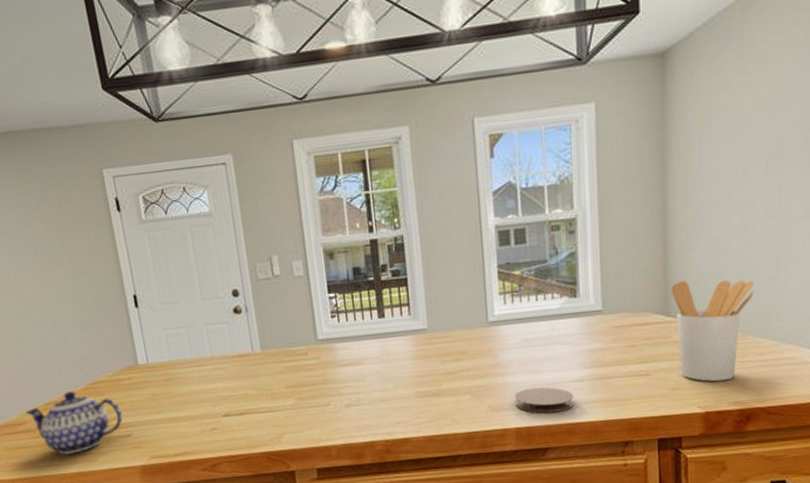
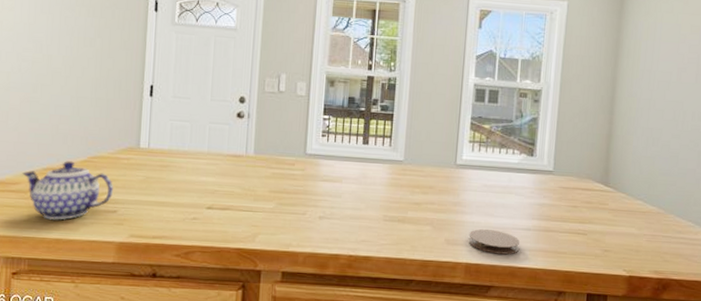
utensil holder: present [671,280,754,382] -> none [611,158,679,251]

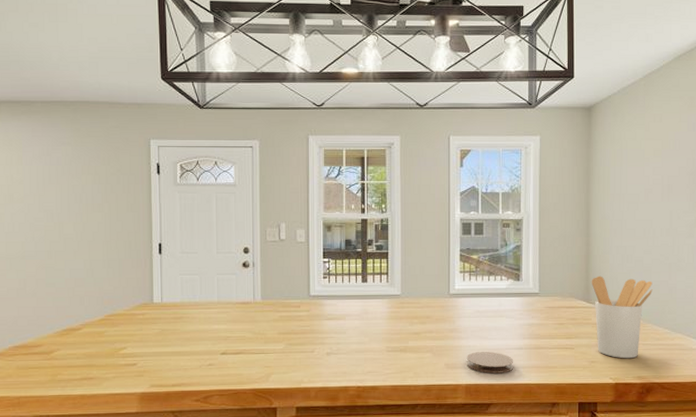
teapot: present [22,161,113,220] -> none [43,321,131,377]
utensil holder: none [611,158,679,251] -> present [591,276,653,359]

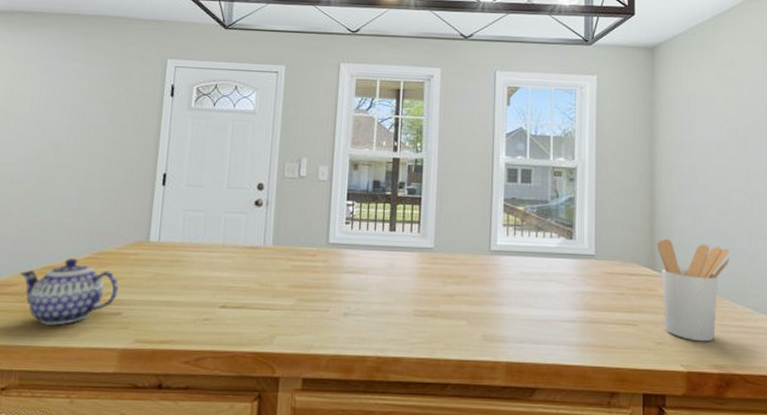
teapot: none [43,321,131,377] -> present [20,258,119,326]
coaster: present [466,351,514,374] -> none [508,322,565,351]

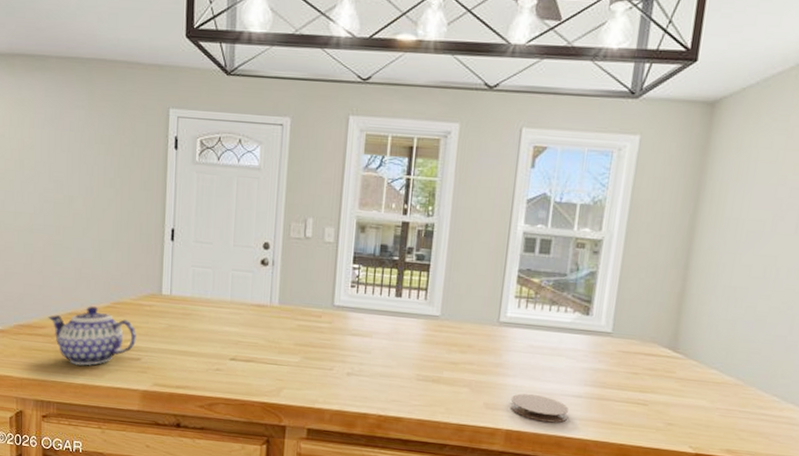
coaster: none [508,322,565,351] -> present [510,393,569,423]
utensil holder: present [656,238,730,342] -> none [678,320,766,427]

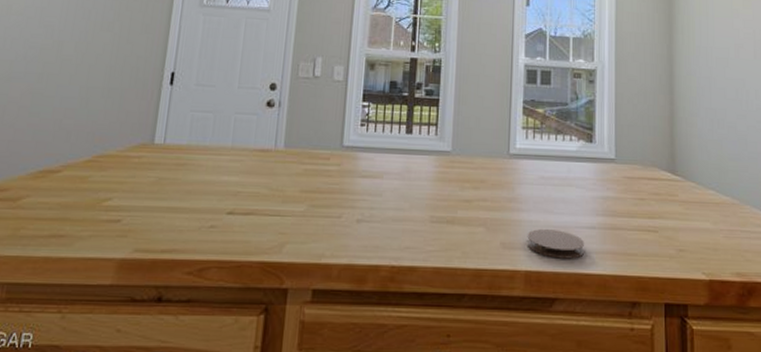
teapot: present [48,306,136,366] -> none [13,161,120,234]

